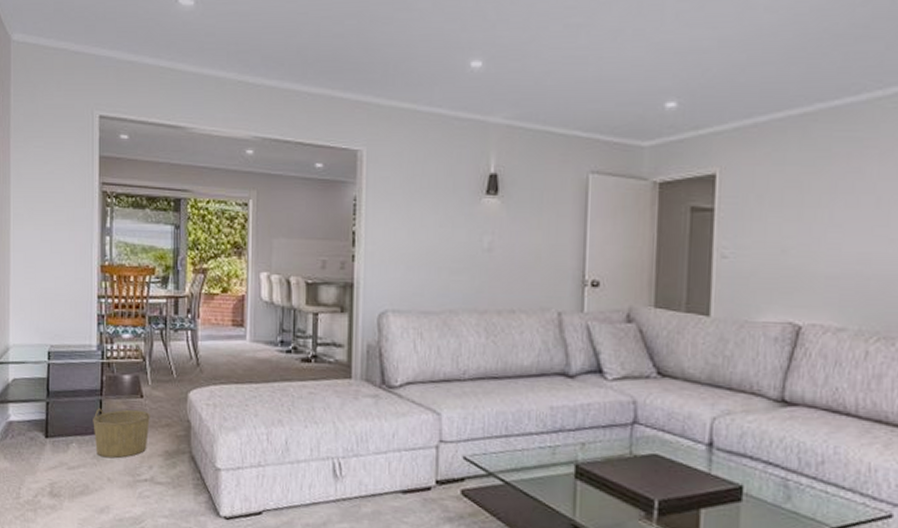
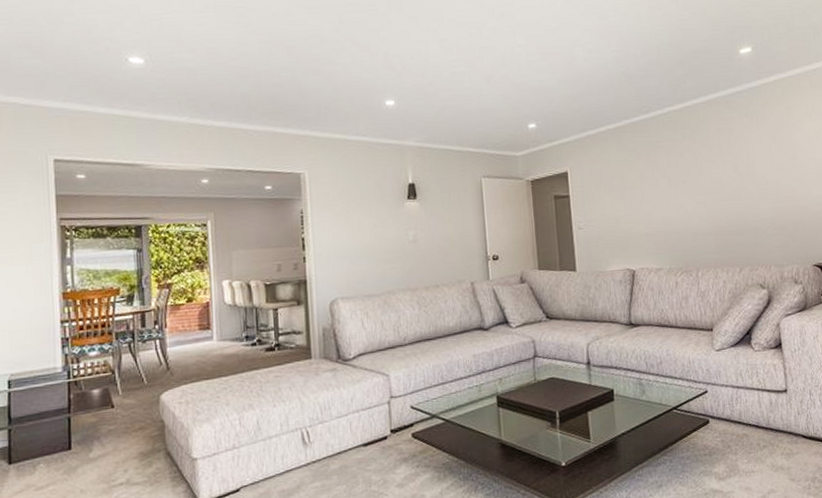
basket: present [93,408,150,459] -> none [61,419,123,472]

